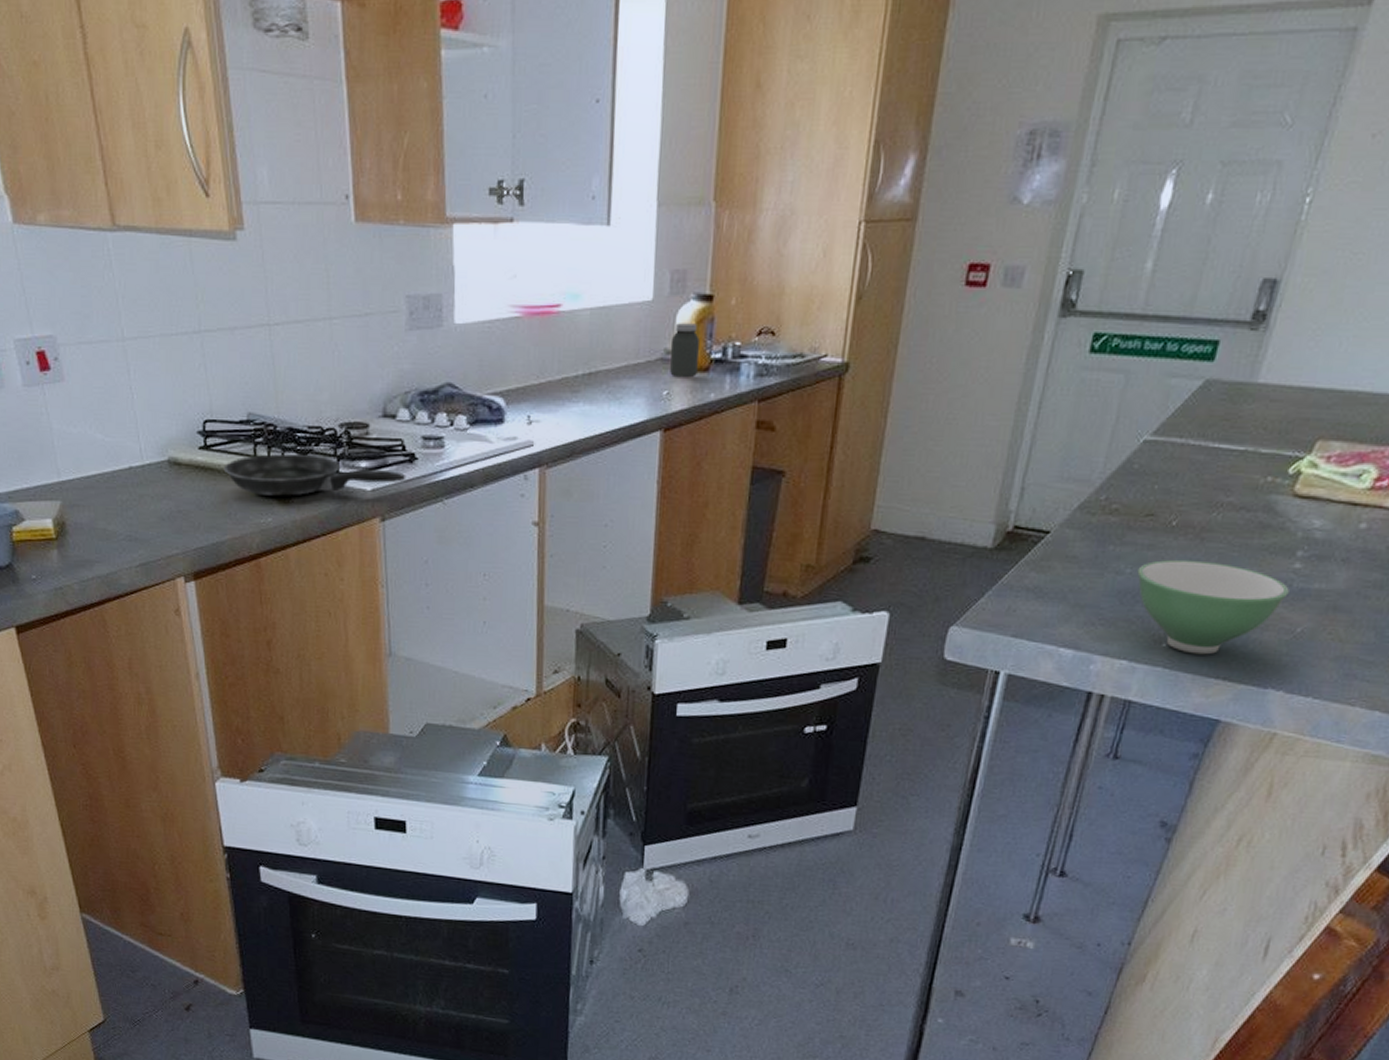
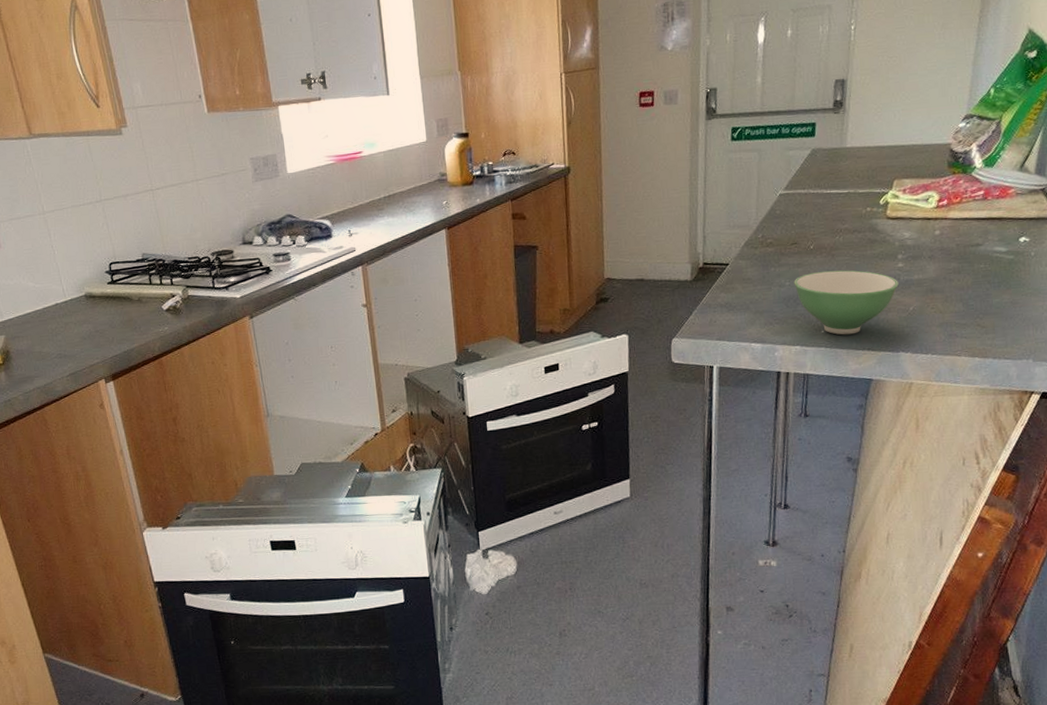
frying pan: present [223,453,406,497] -> none [127,277,265,312]
jar: present [670,323,700,378] -> none [443,153,465,192]

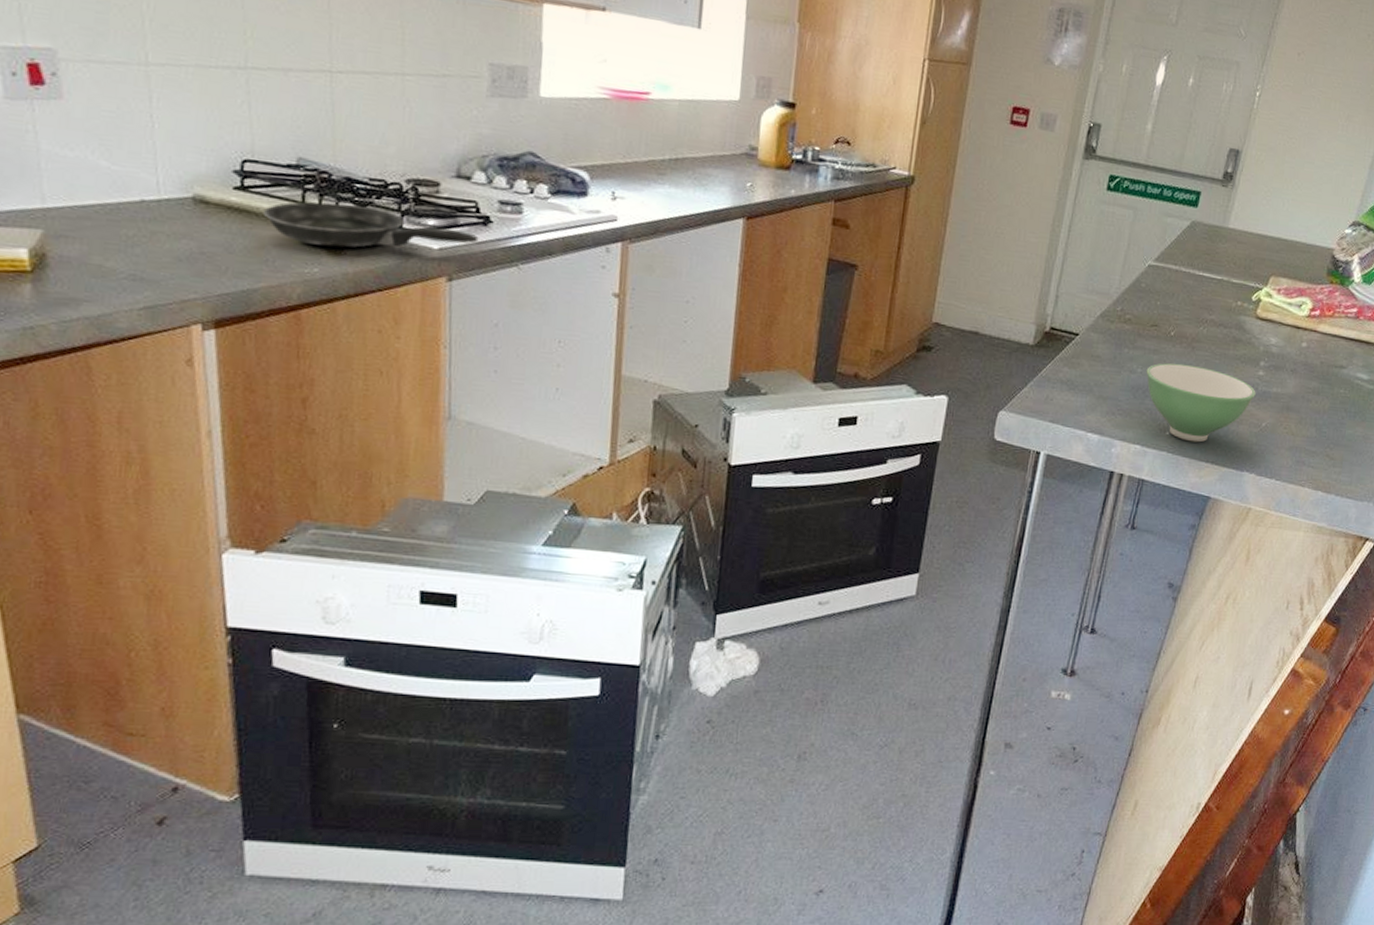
frying pan: none [127,277,265,312] -> present [262,201,479,249]

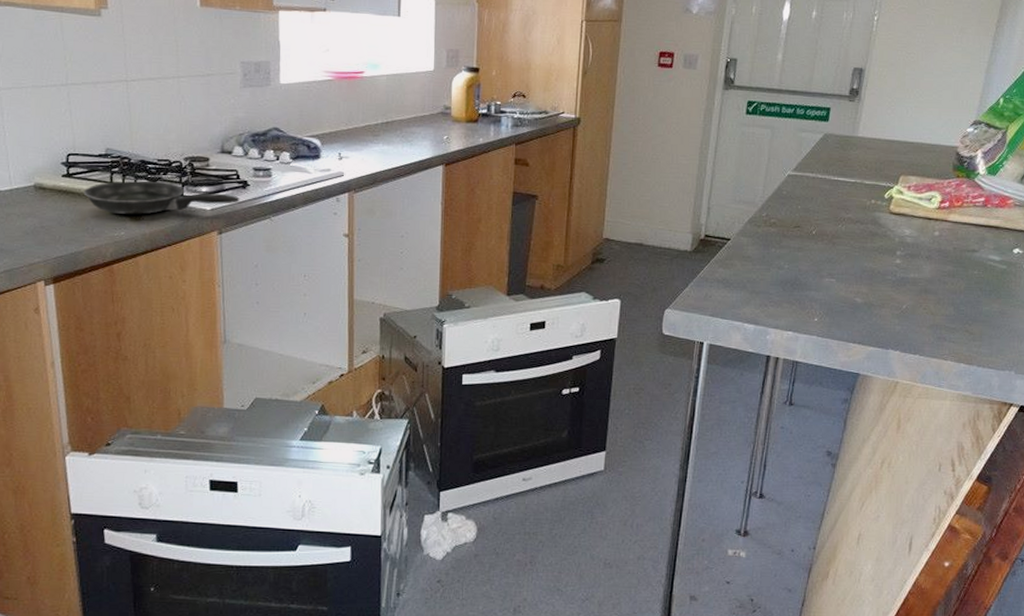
bowl: present [1146,363,1256,443] -> none [793,258,895,326]

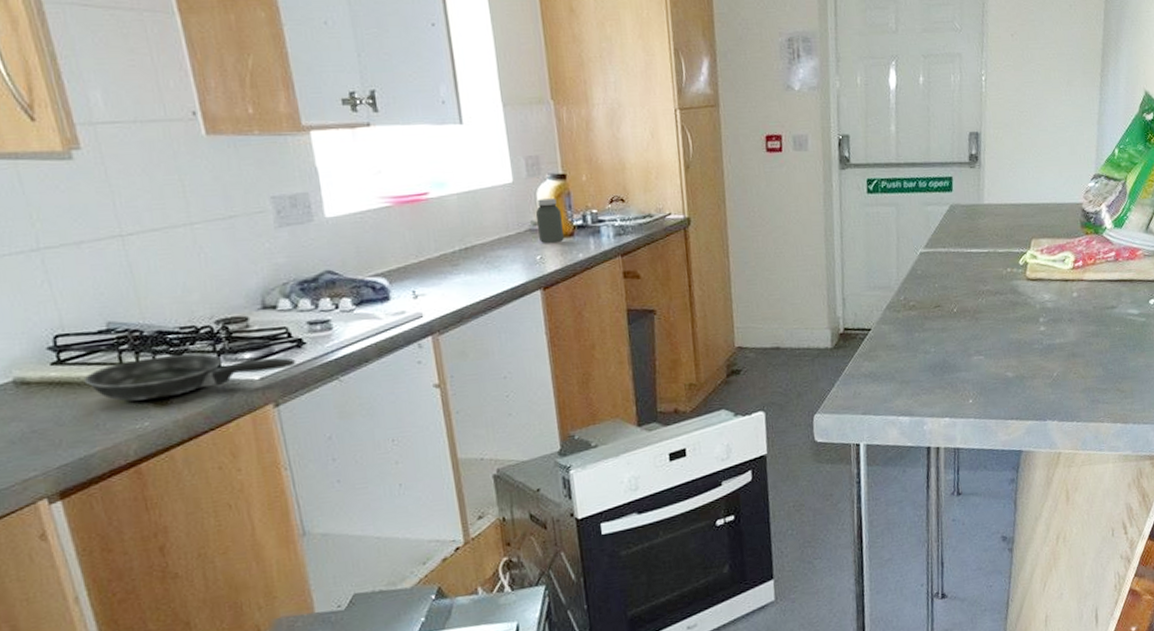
jar: none [448,87,470,127] -> present [535,198,564,244]

